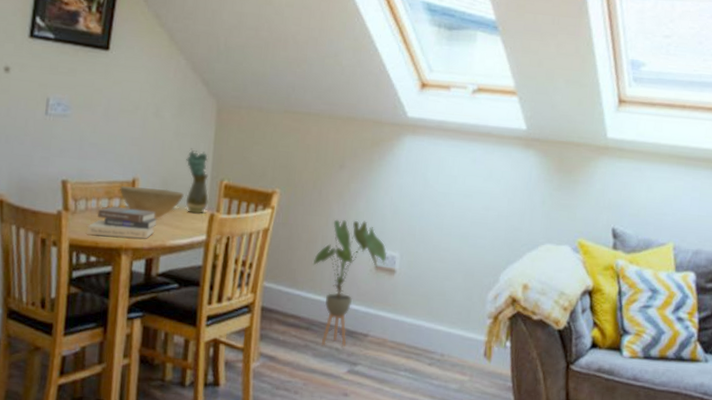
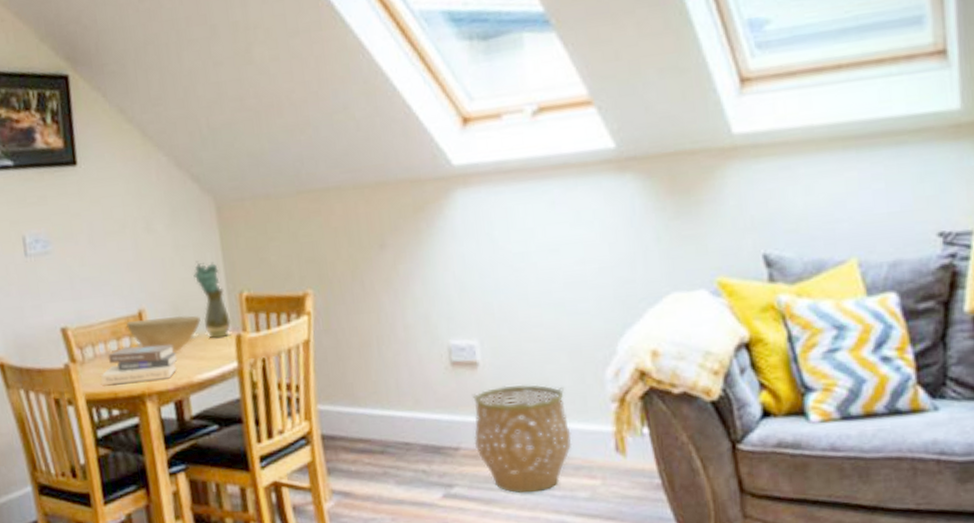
house plant: present [312,219,387,347] -> none [371,308,464,469]
basket: none [380,292,456,380] -> present [471,384,572,494]

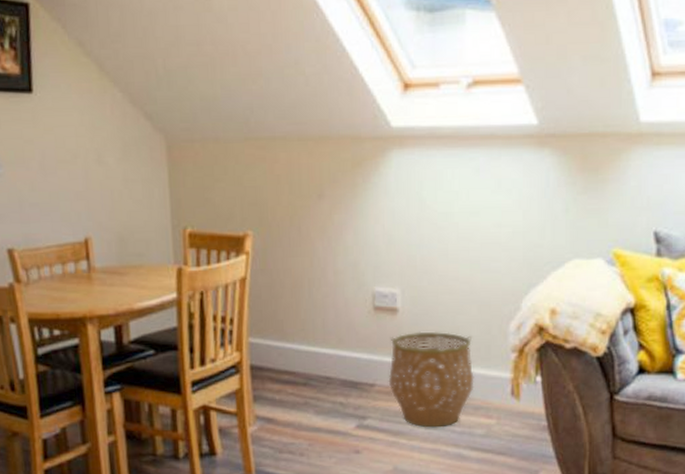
books: present [101,344,178,385] -> none [44,272,120,306]
bowl: present [126,315,201,351] -> none [72,245,145,279]
vase: present [193,261,231,339] -> none [140,195,173,270]

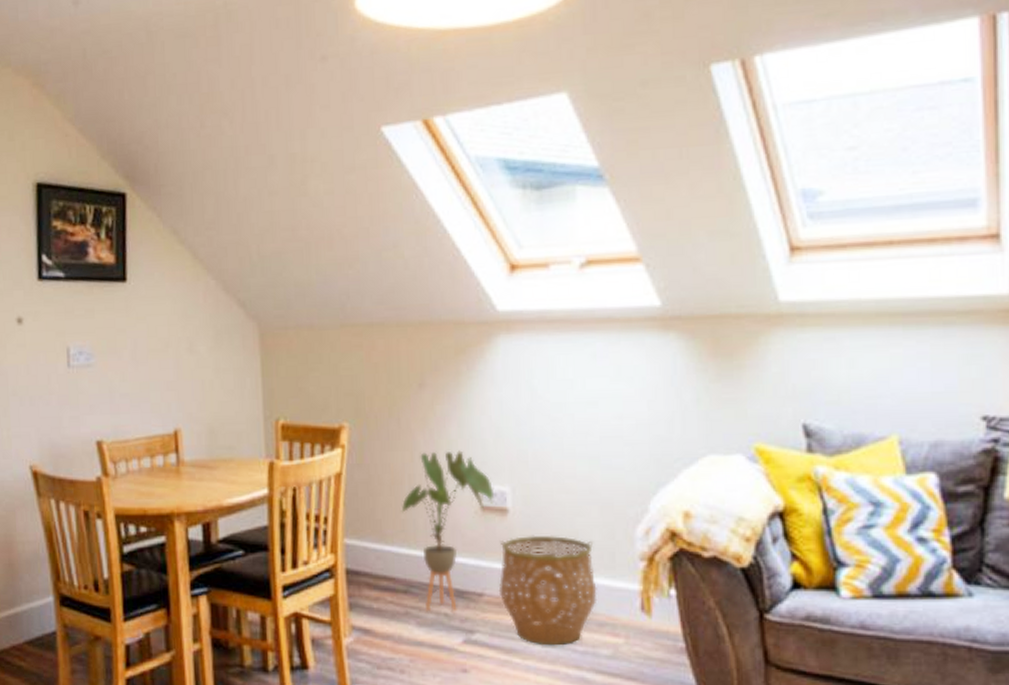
house plant: none [301,256,386,400] -> present [401,450,495,611]

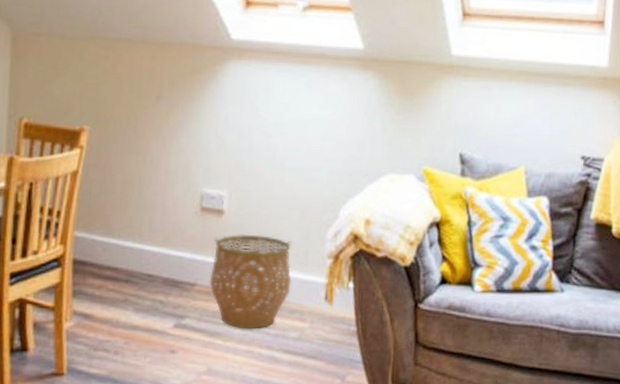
house plant: present [401,450,495,611] -> none [129,157,214,299]

